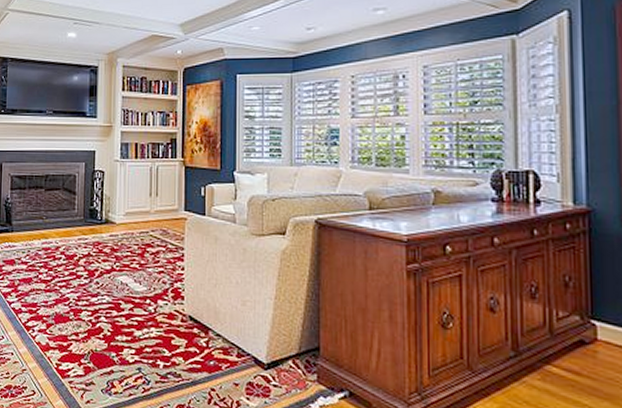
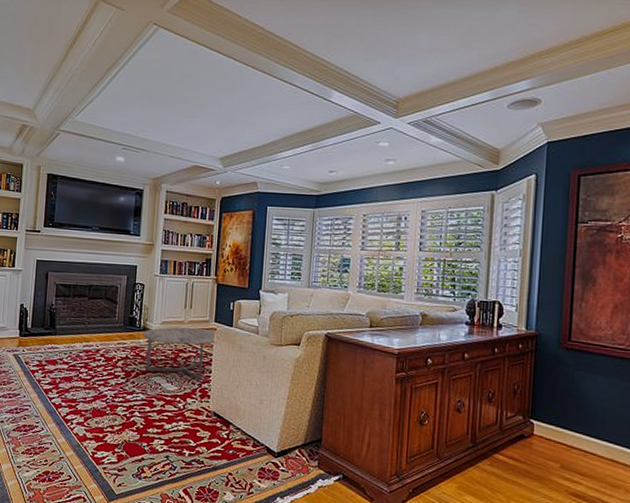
coffee table: none [105,217,188,280] -> present [143,327,218,381]

